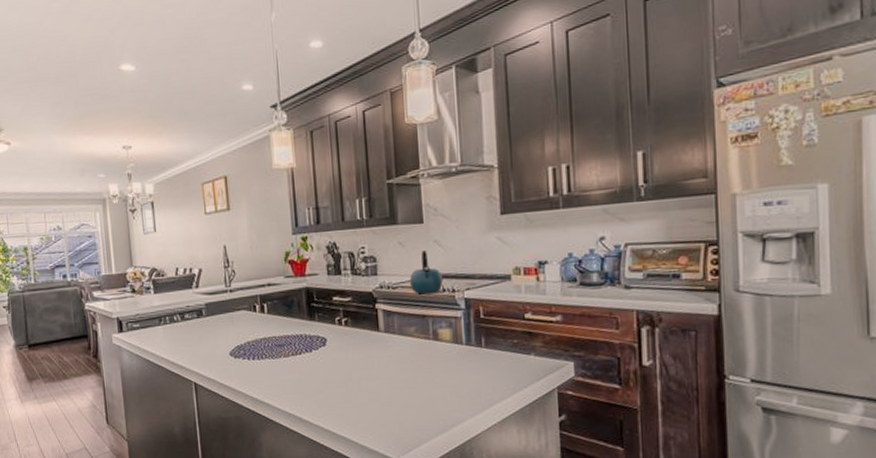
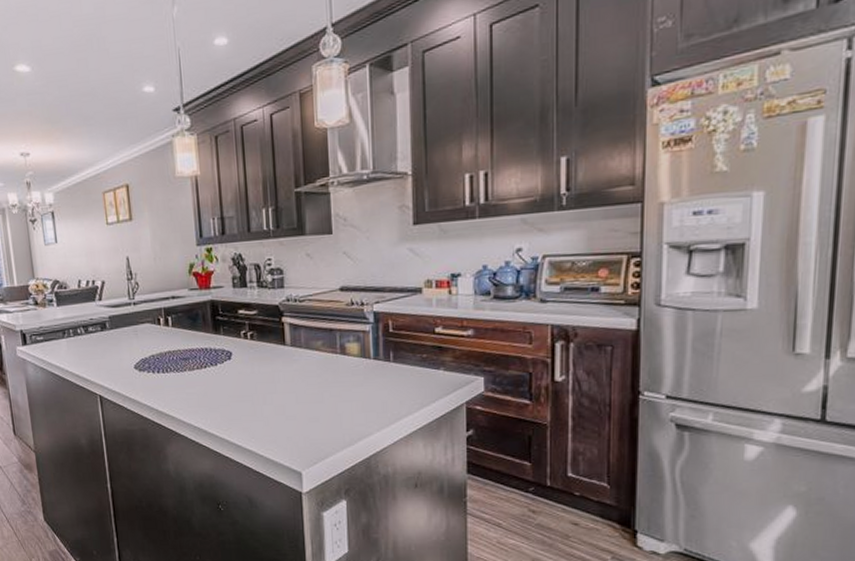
kettle: present [409,250,444,295] -> none [316,262,352,308]

